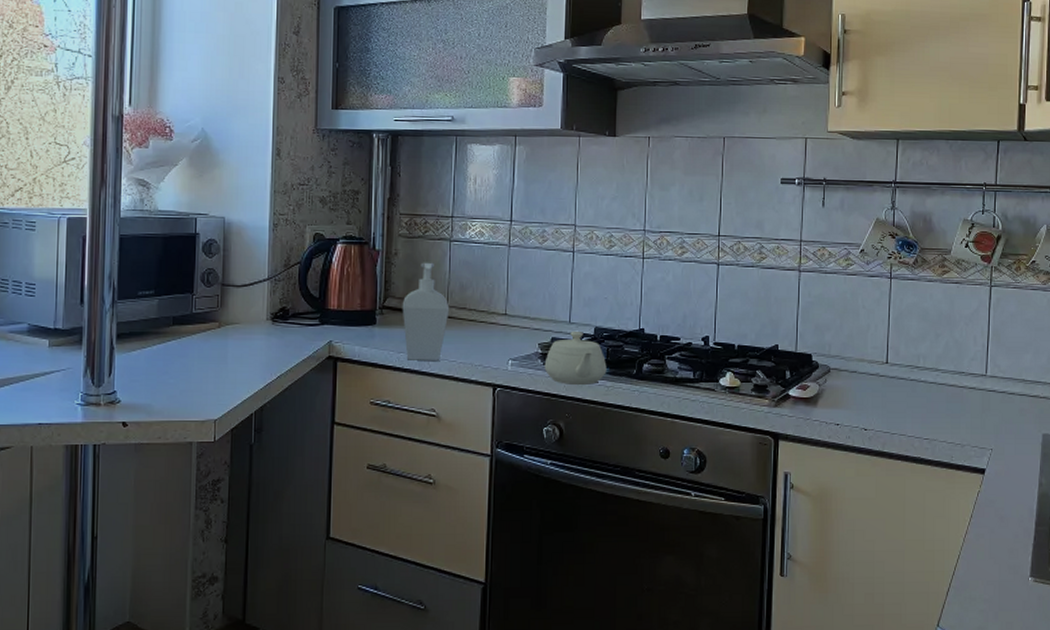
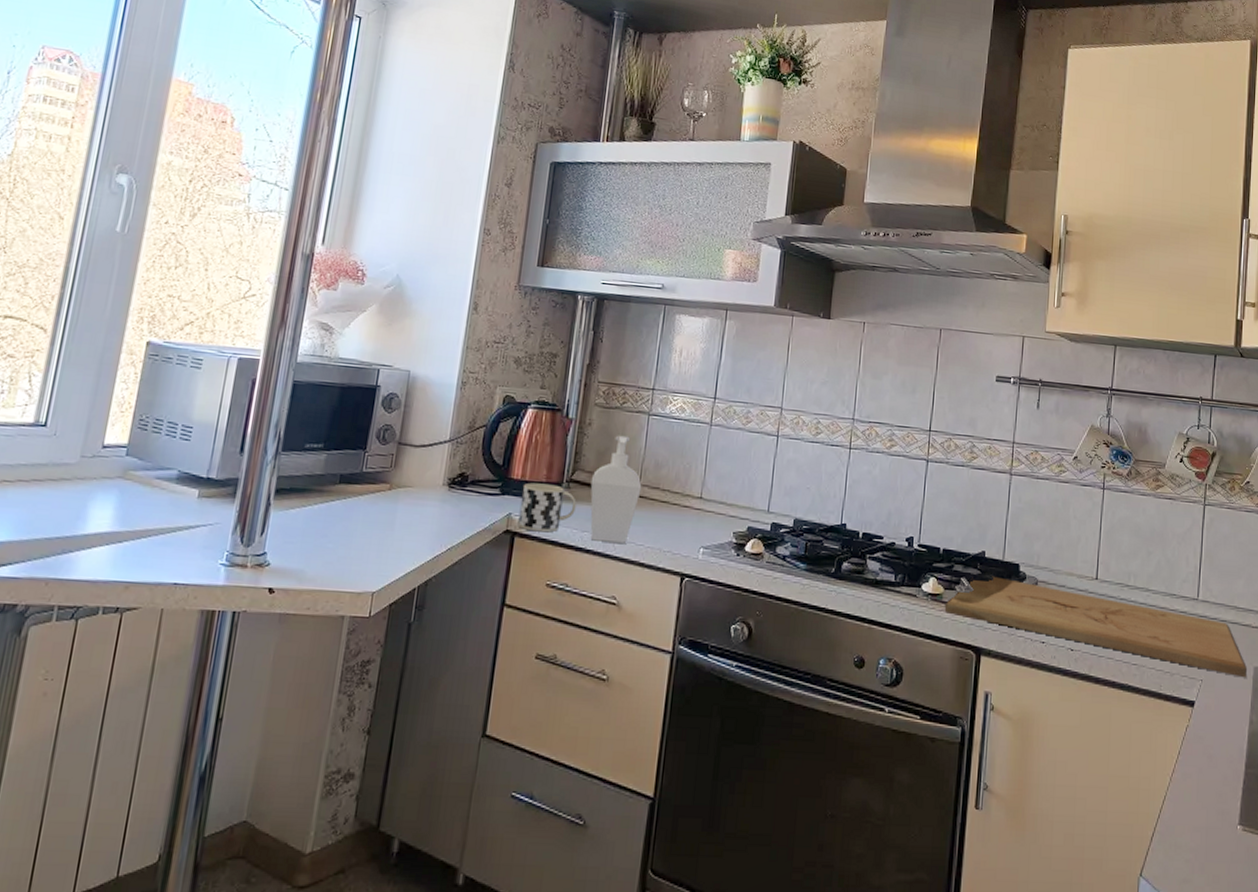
cup: none [339,312,390,356] -> present [518,482,577,533]
teapot: present [544,330,607,386] -> none [737,521,804,582]
cutting board: none [742,367,1036,445] -> present [944,576,1248,678]

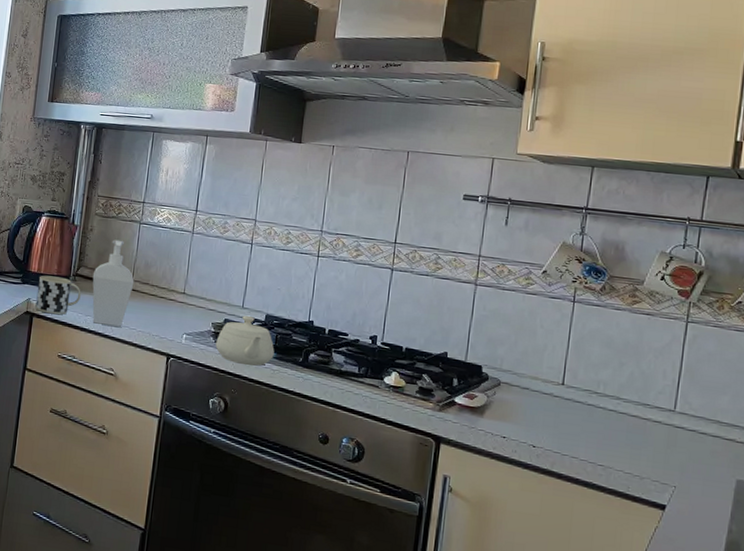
teapot: none [737,521,804,582] -> present [215,315,275,367]
cutting board: present [944,576,1248,678] -> none [405,374,729,490]

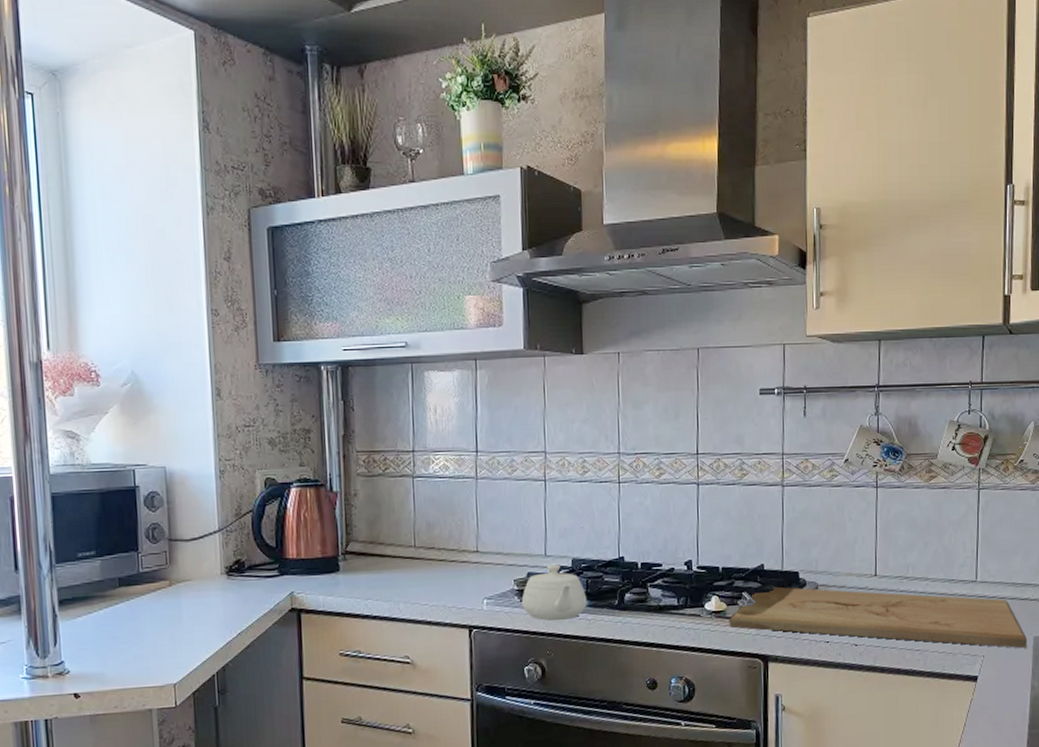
cup: present [35,275,81,315] -> none [299,558,356,606]
soap bottle: present [92,239,134,327] -> none [366,501,417,607]
cutting board: none [405,374,729,490] -> present [729,586,1028,649]

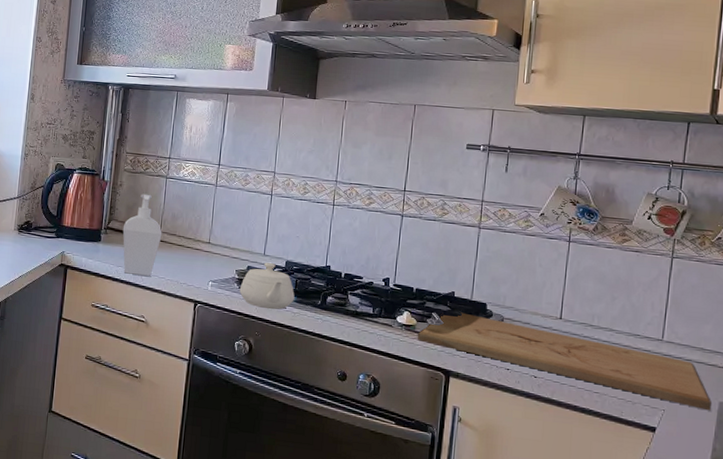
soap bottle: none [366,501,417,607] -> present [122,193,162,276]

